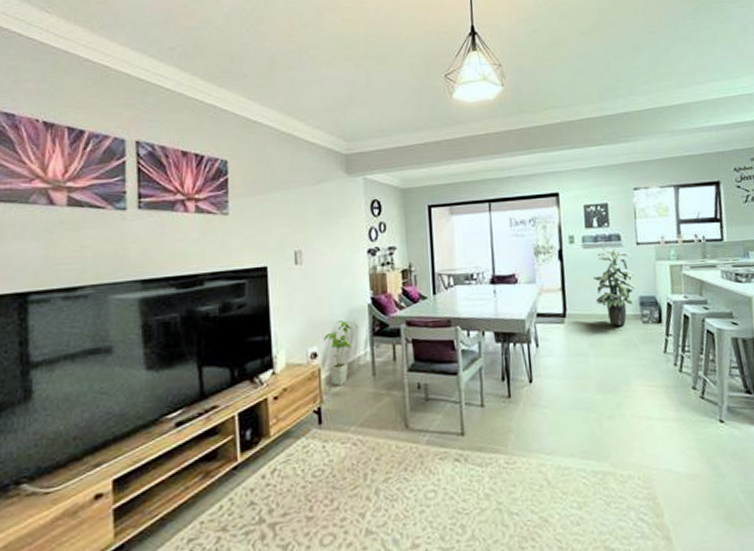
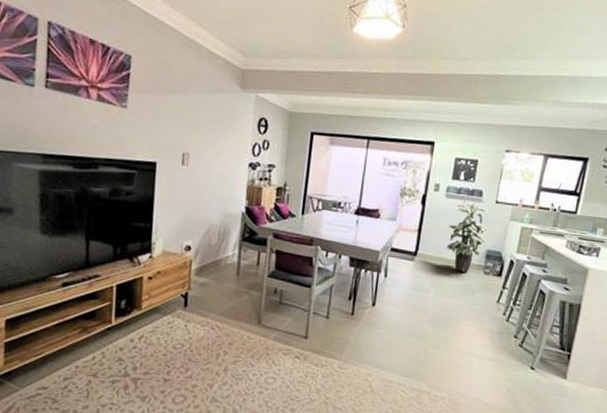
house plant: present [324,320,358,386] -> none [198,222,230,278]

